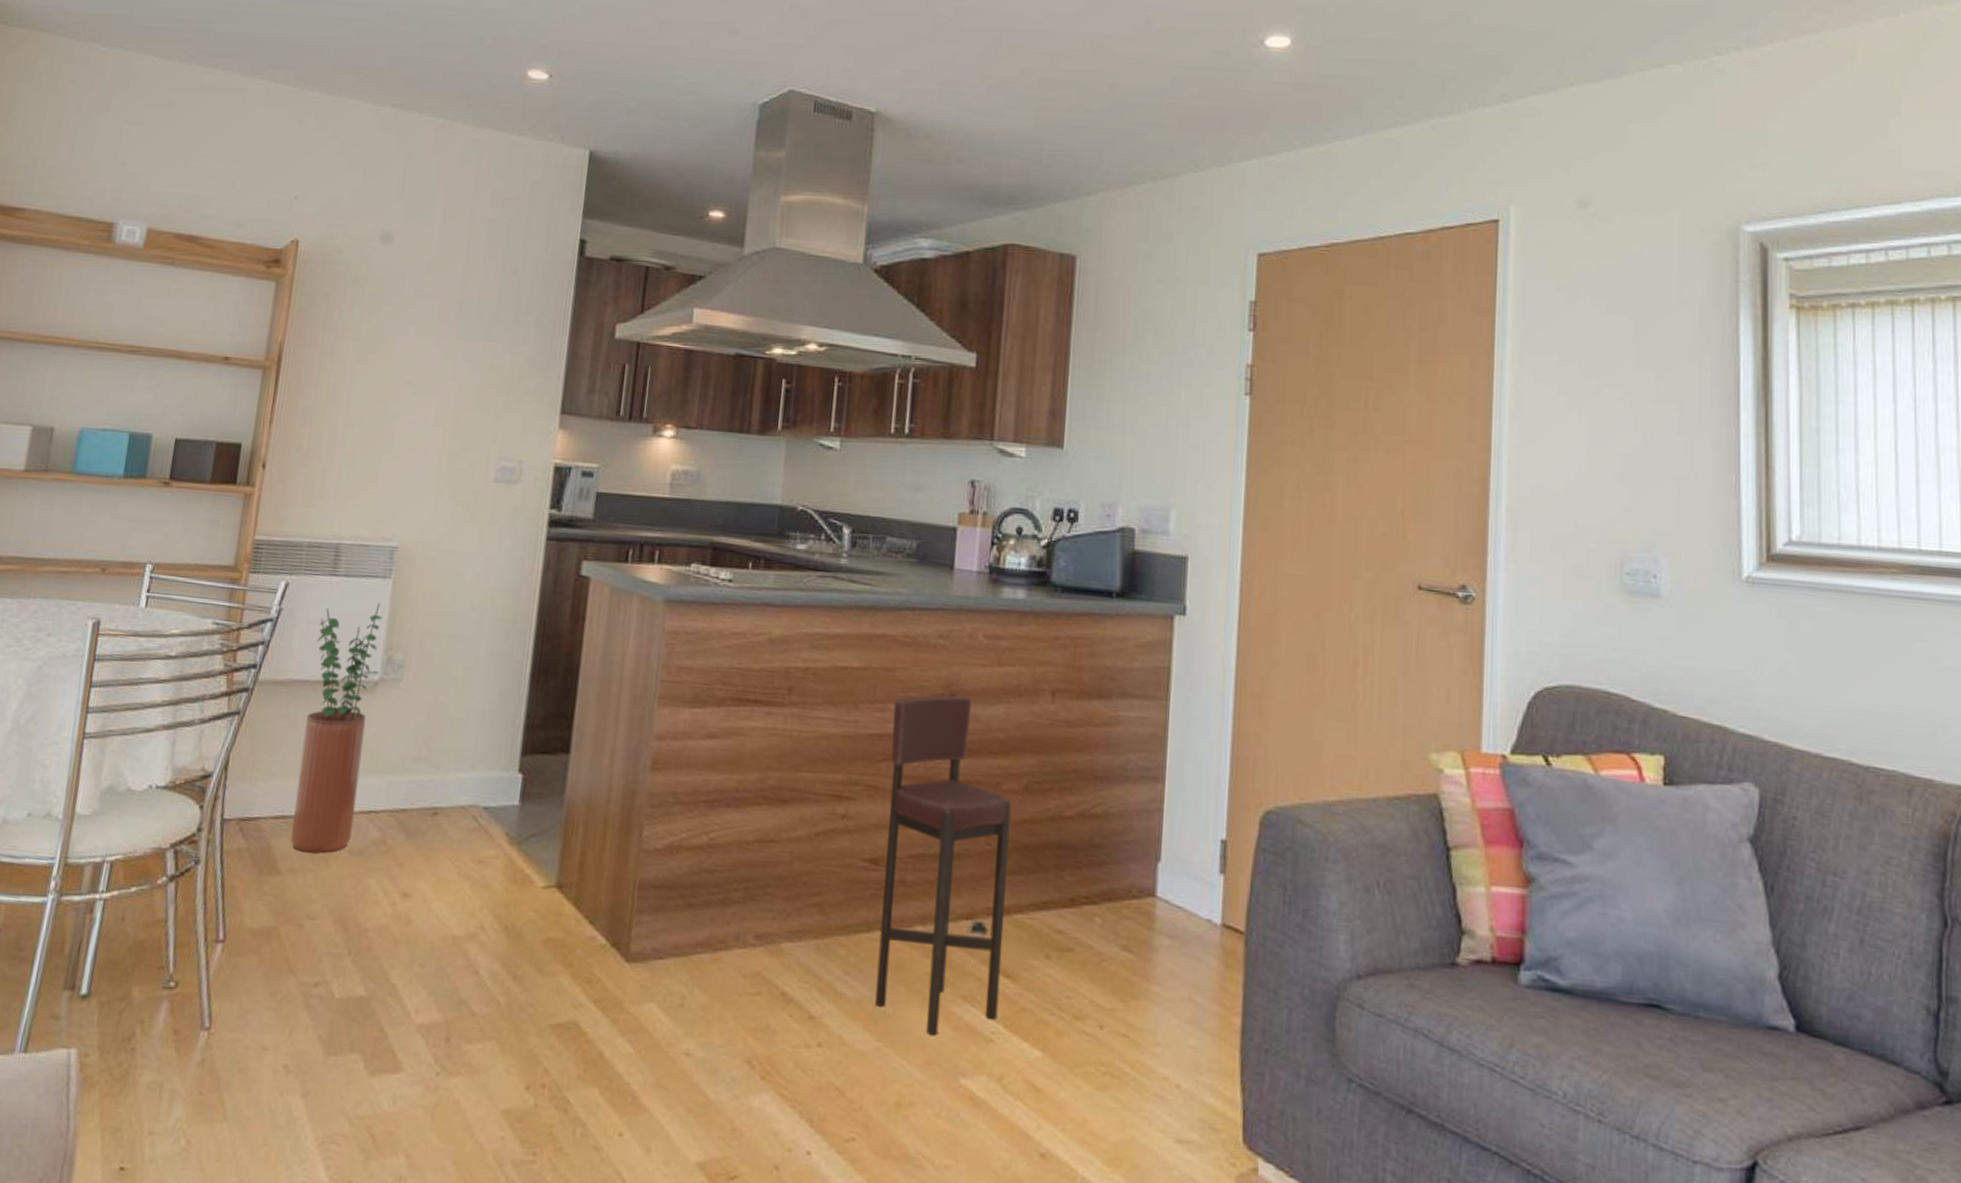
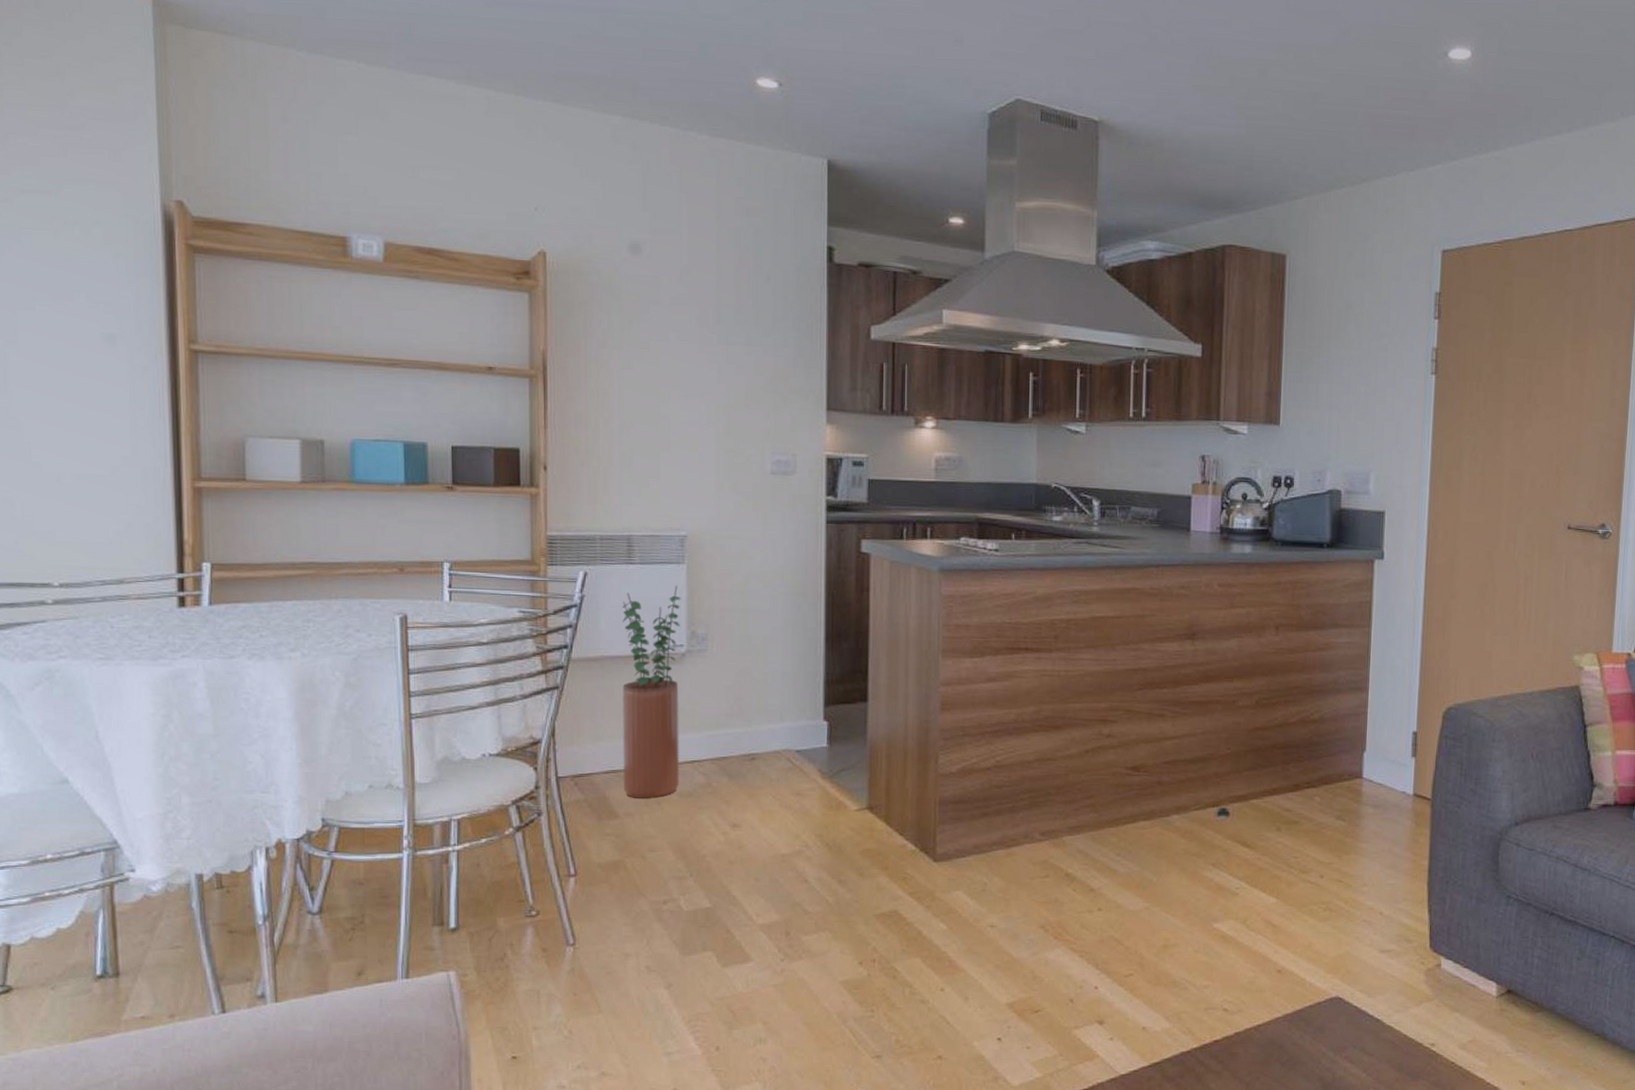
bar stool: present [874,695,1012,1035] -> none [1142,634,1246,894]

